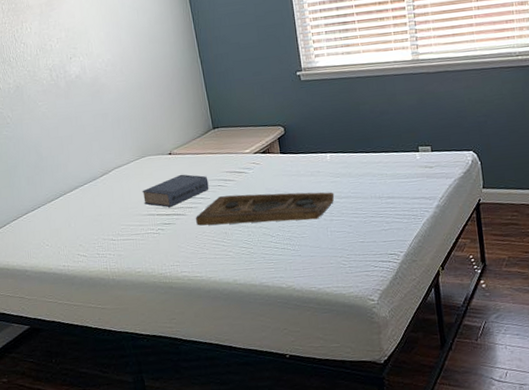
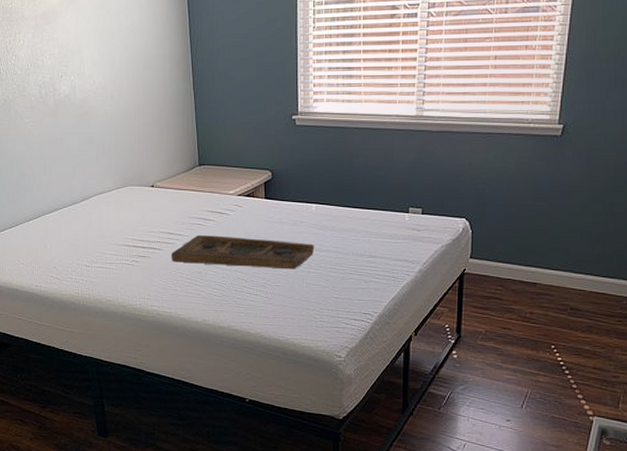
book: present [142,174,209,207] -> none [120,208,188,240]

